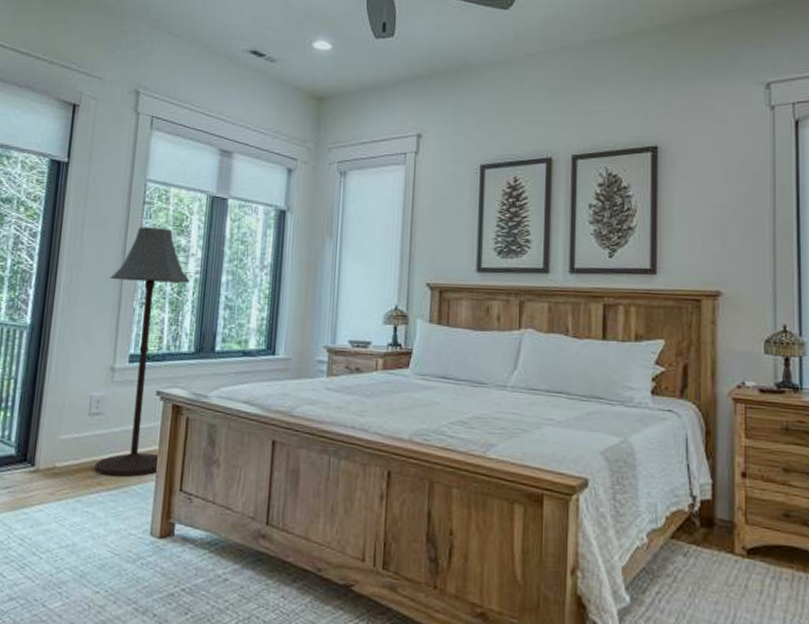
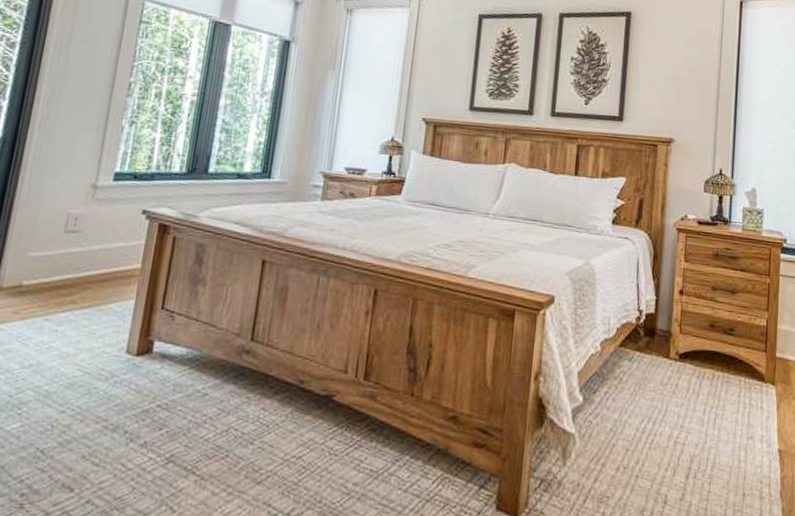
floor lamp: present [94,227,190,477] -> none [67,45,186,296]

